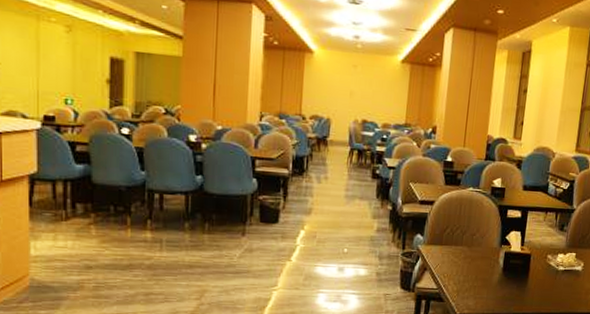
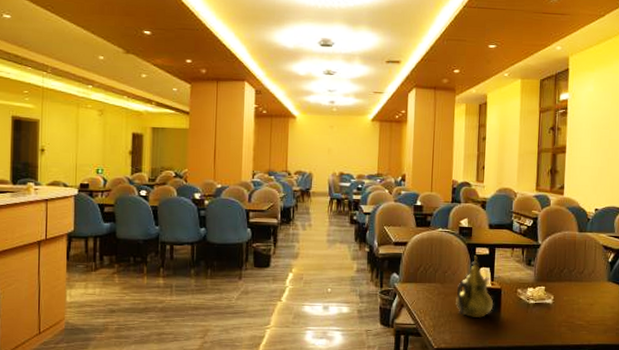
teapot: none [482,218,521,283] -> present [456,255,493,318]

